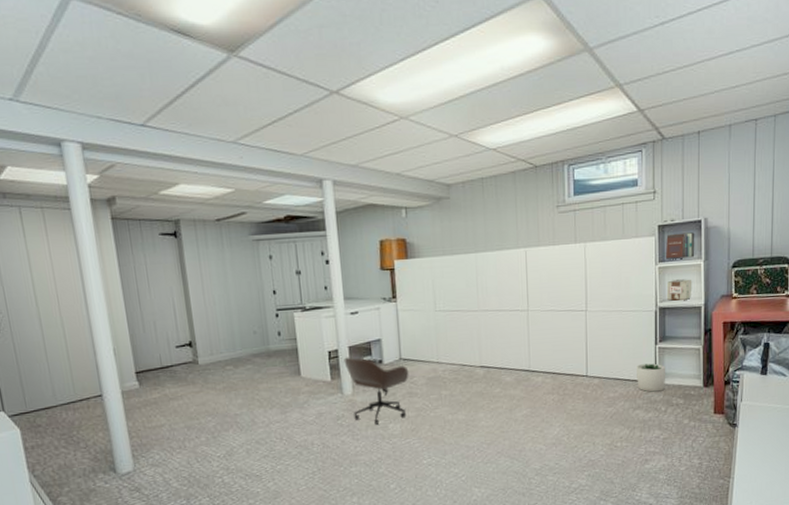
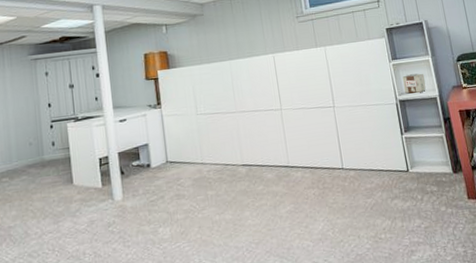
office chair: present [343,357,409,425] -> none [113,162,176,230]
planter: present [637,363,665,392] -> none [388,153,418,182]
books: present [665,232,694,259] -> none [395,33,422,57]

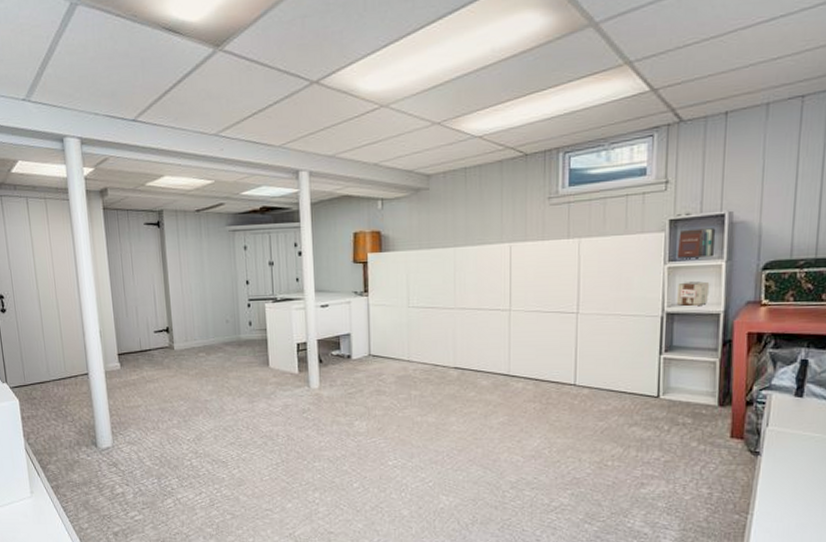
books: none [395,33,422,57] -> present [676,228,715,258]

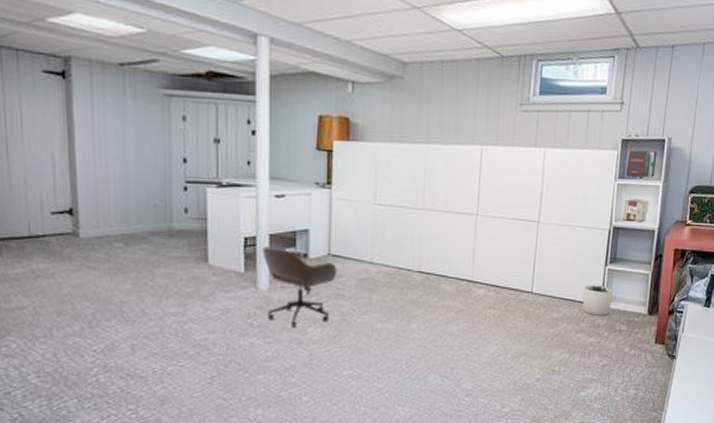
office chair: none [312,350,378,421] -> present [262,246,337,327]
planter: none [635,375,671,408] -> present [582,285,612,316]

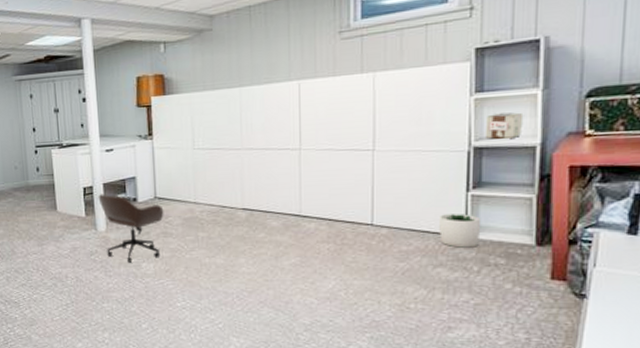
books: present [625,150,657,178] -> none [484,55,528,89]

